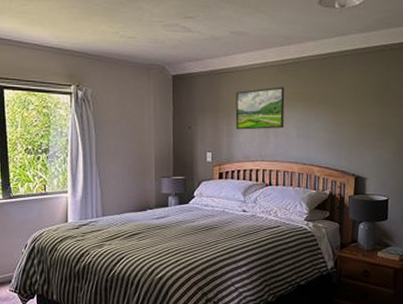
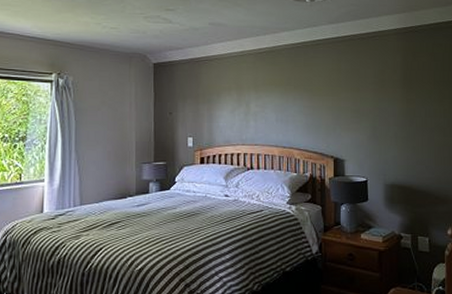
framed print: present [235,87,285,130] -> none [215,73,263,115]

